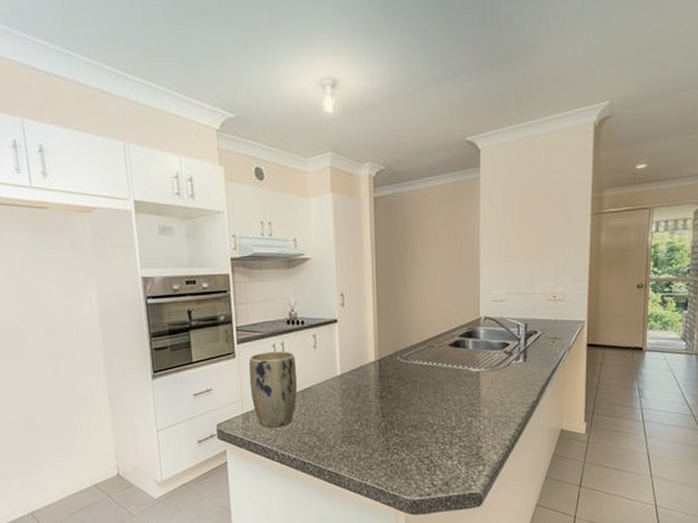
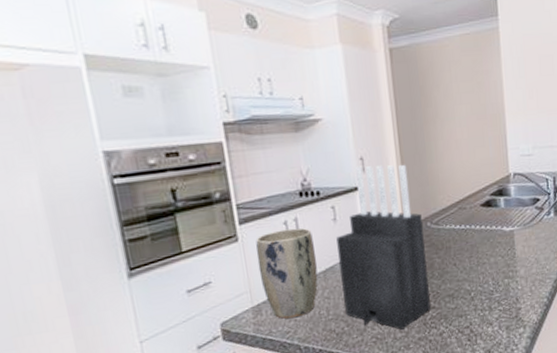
knife block: none [315,301,394,451] -> present [336,164,431,330]

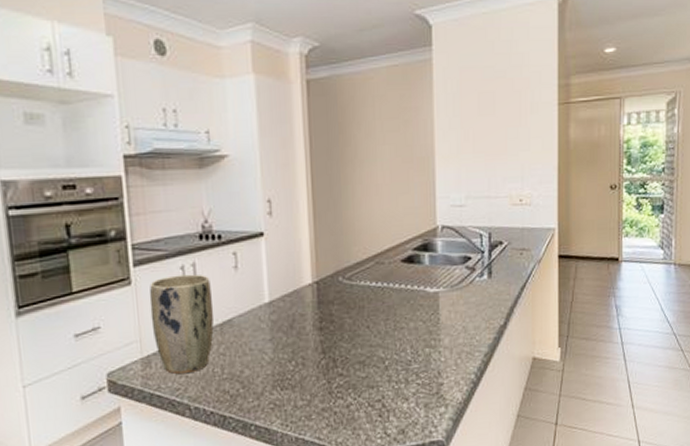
knife block: present [336,164,431,330] -> none [236,209,338,397]

